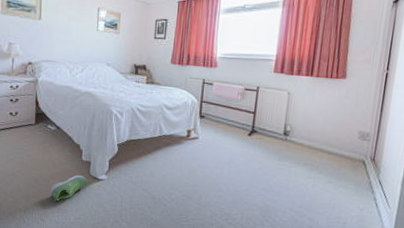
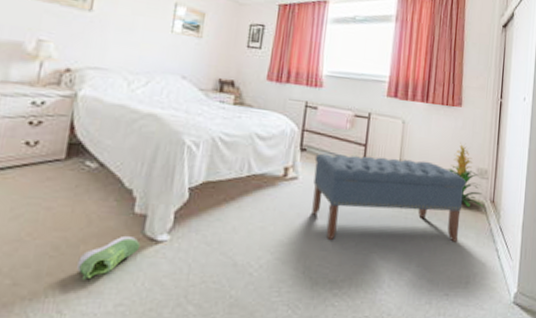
bench: none [210,119,348,191] -> present [311,153,467,242]
indoor plant: none [330,110,364,164] -> present [447,143,484,208]

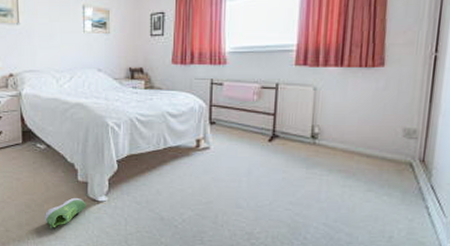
bench: present [311,153,467,242] -> none [224,124,391,200]
indoor plant: present [447,143,484,208] -> none [367,104,411,168]

